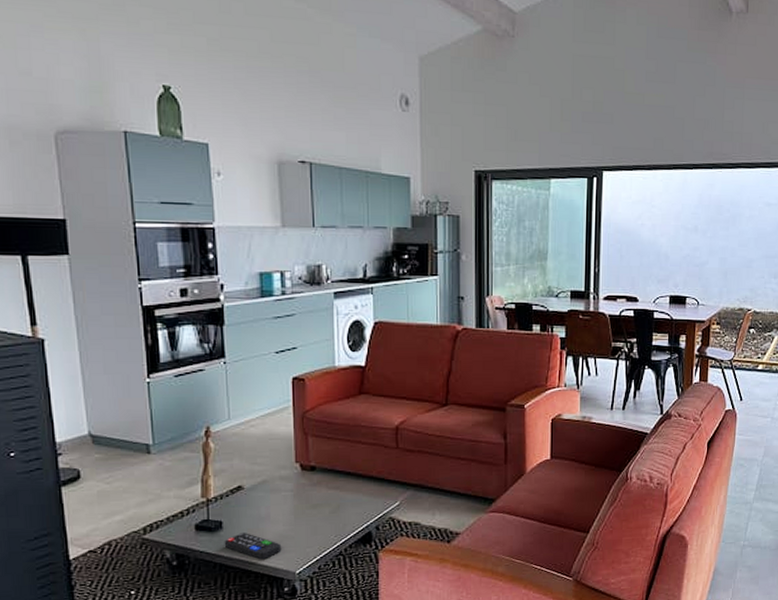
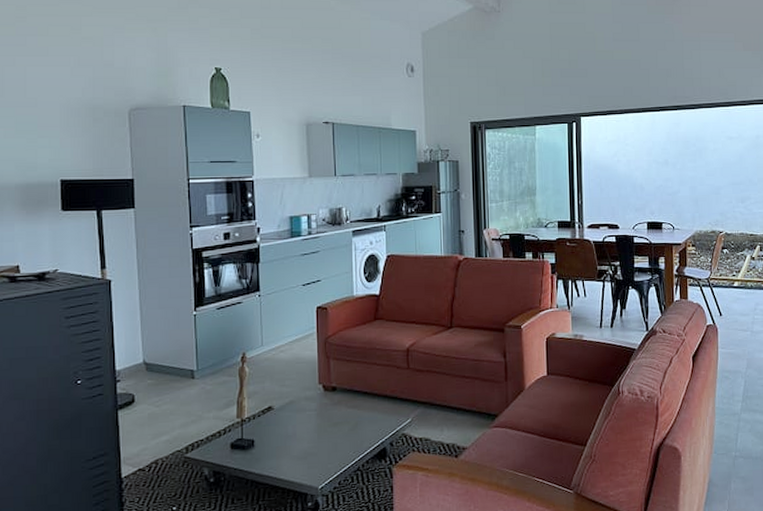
remote control: present [224,533,282,560] -> none [255,450,306,476]

